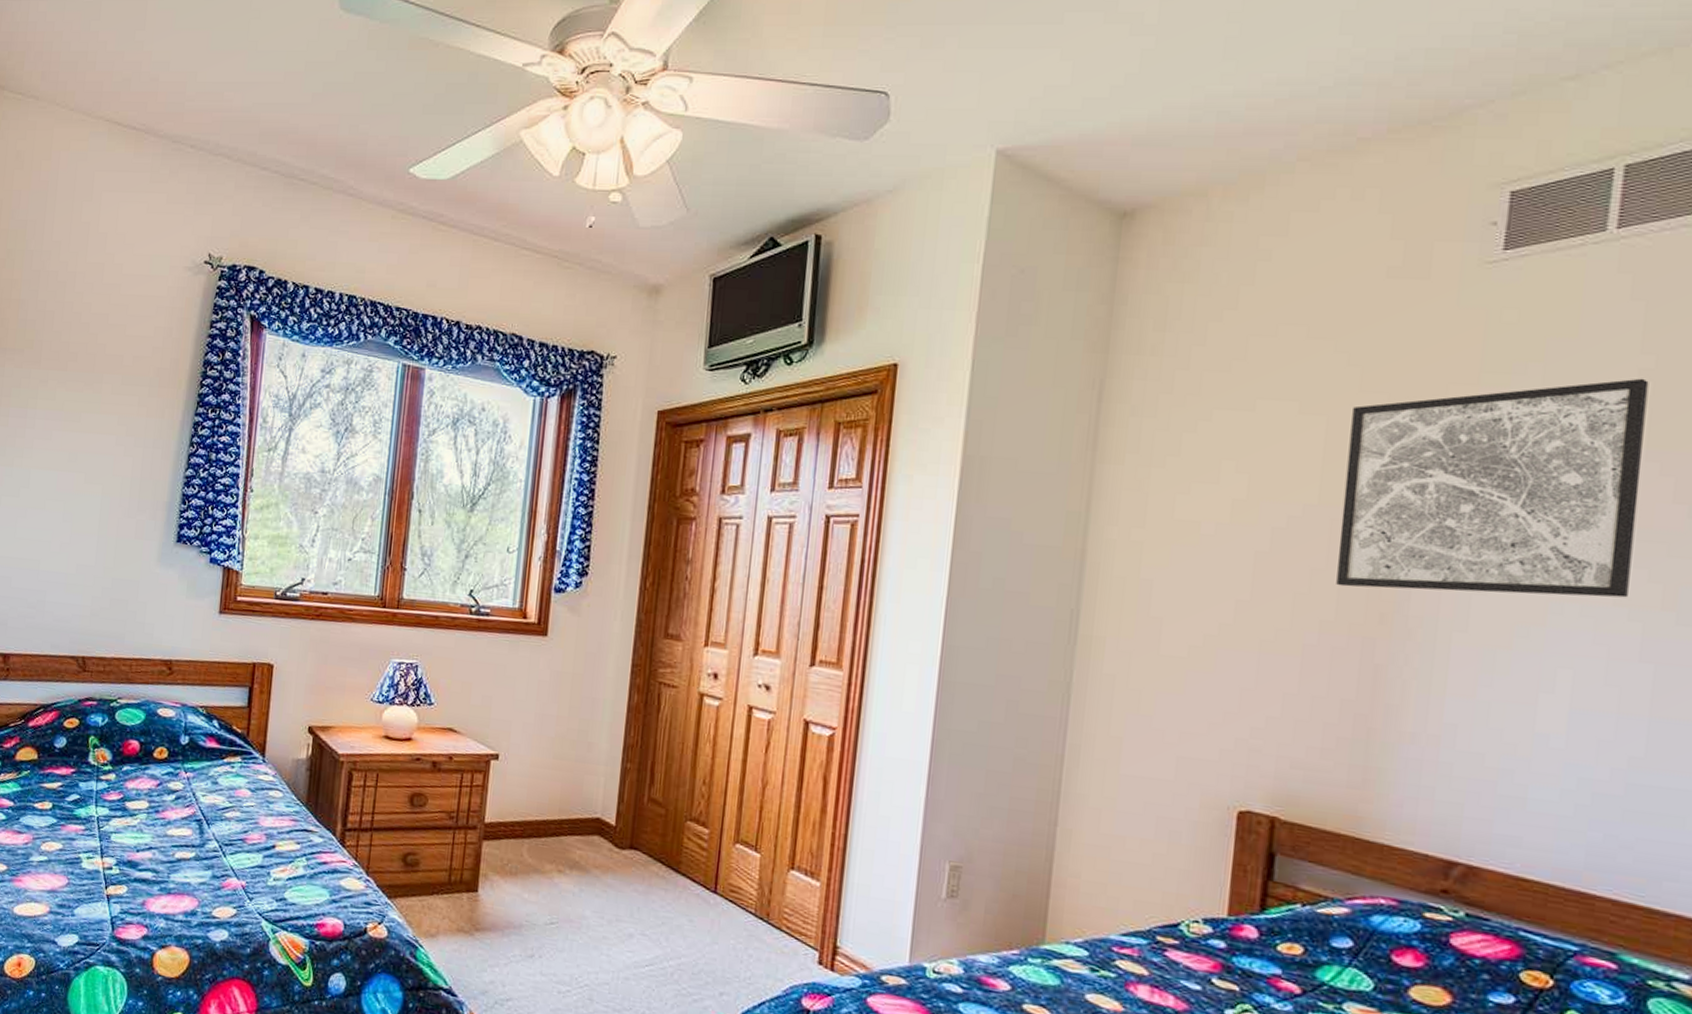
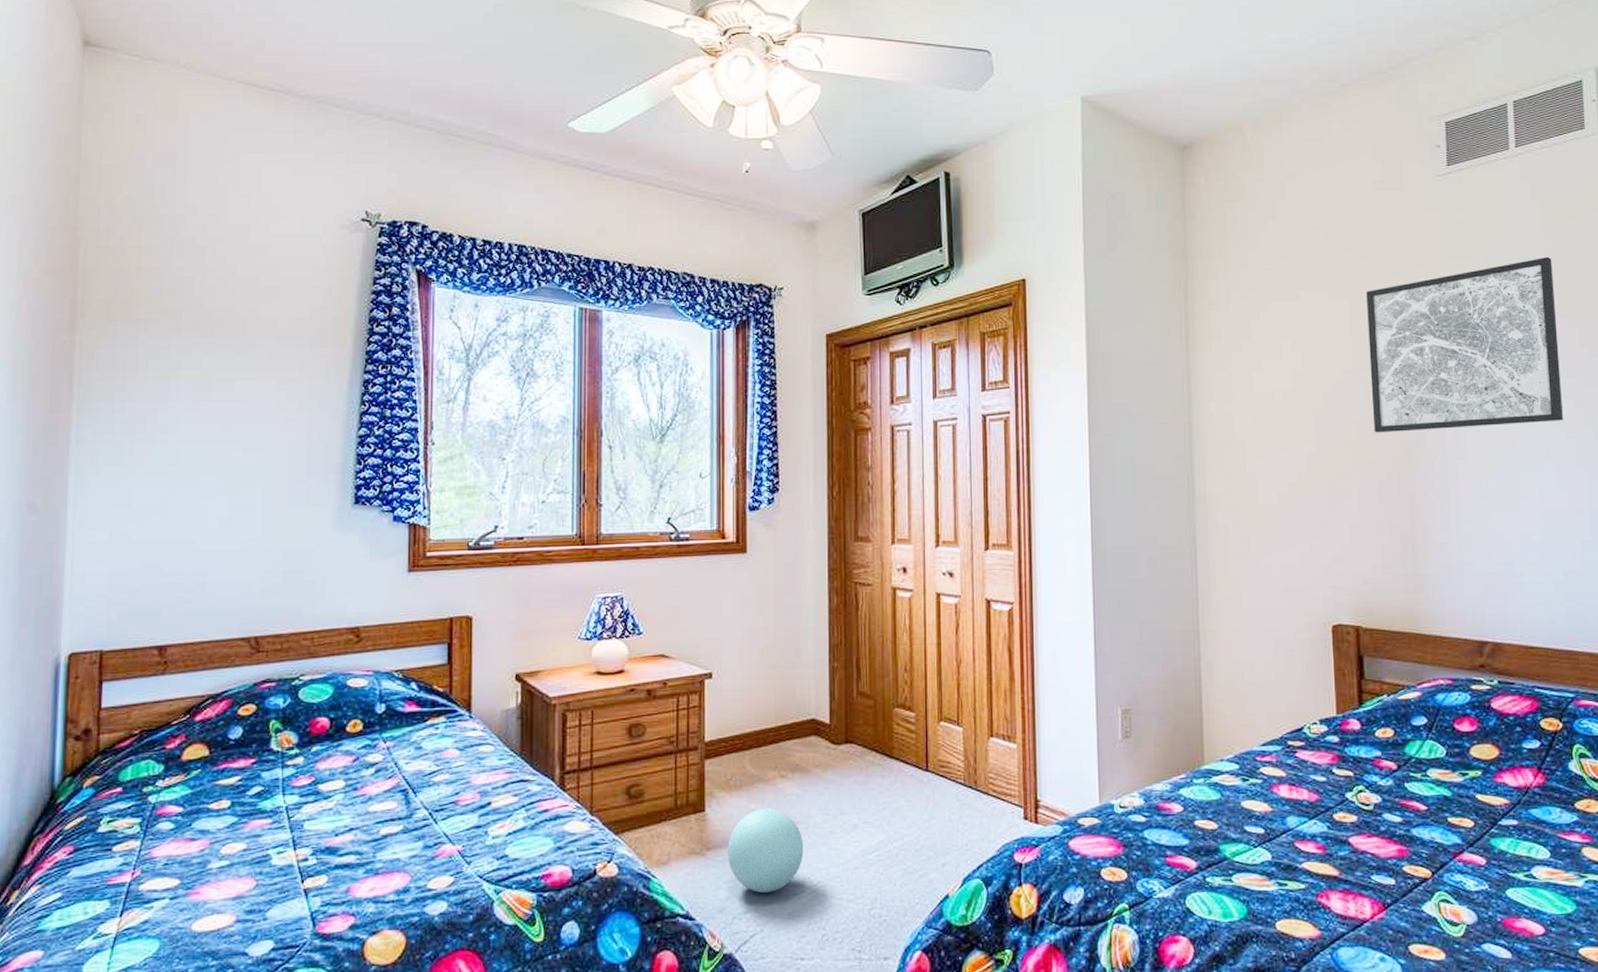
ball: none [495,899,575,986] -> present [728,809,804,893]

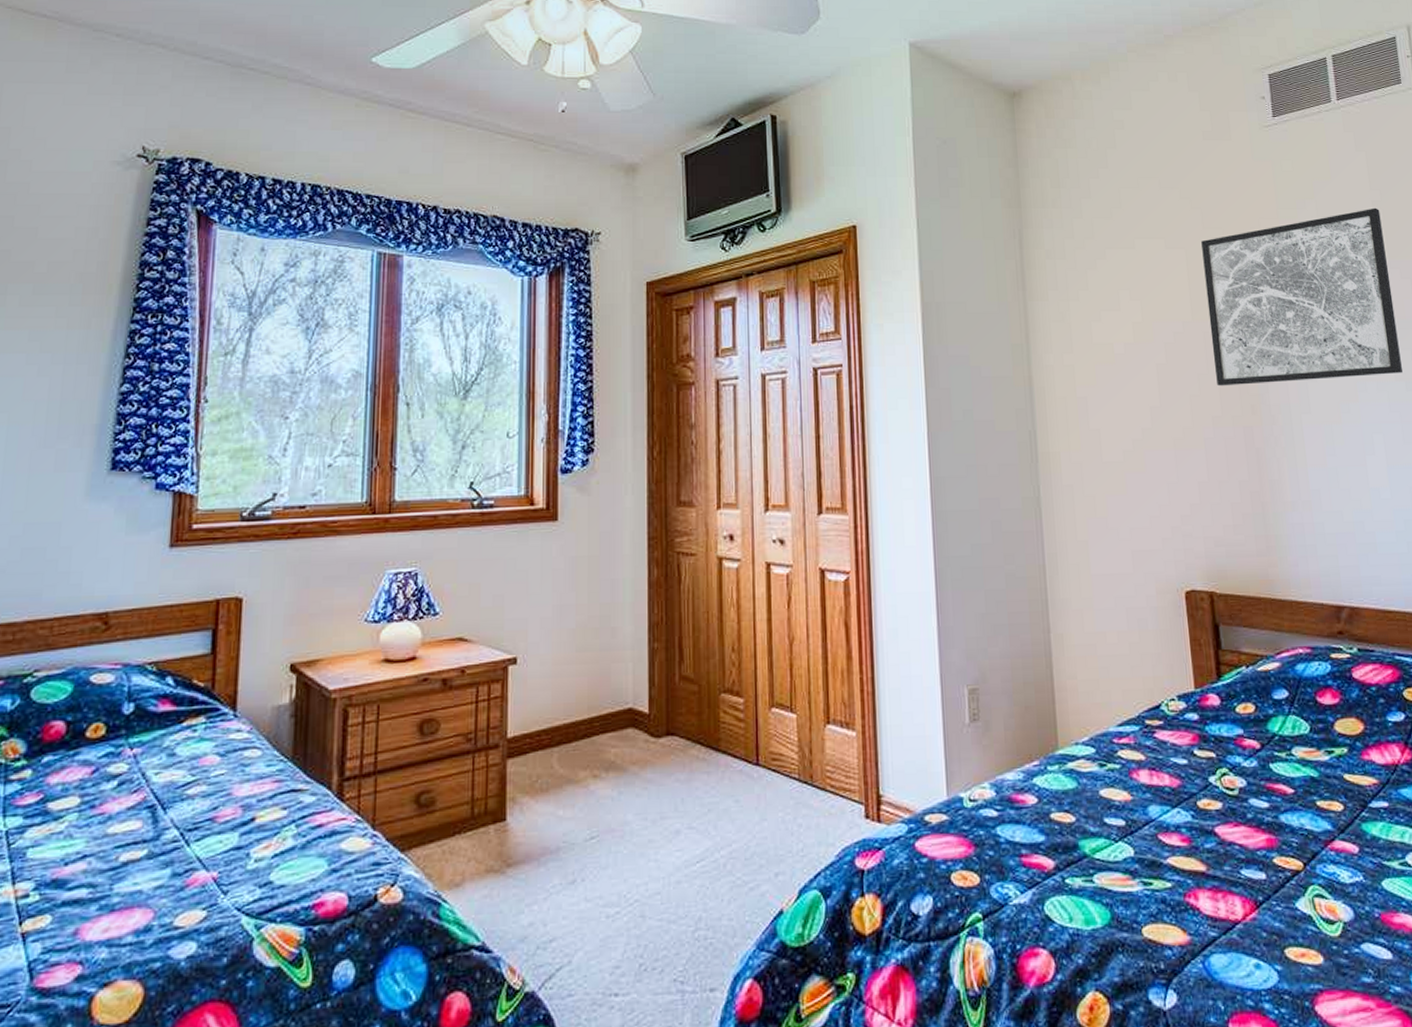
ball: present [728,809,804,893] -> none [531,815,619,916]

